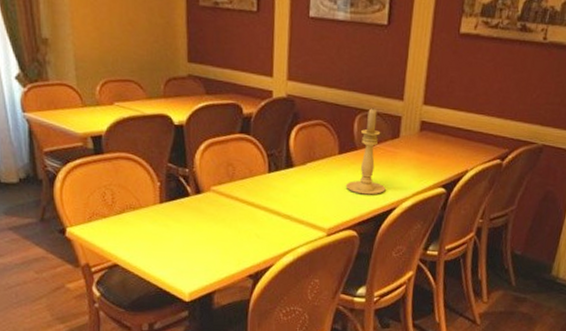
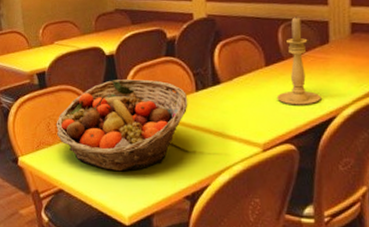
fruit basket: none [113,152,260,249] -> present [56,79,188,172]

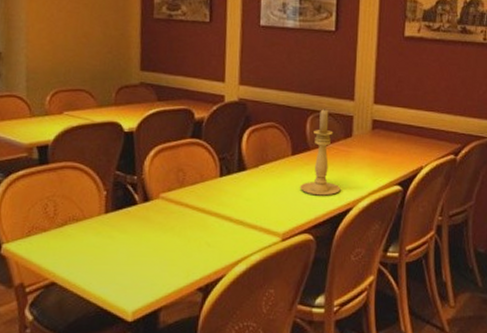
fruit basket: present [56,79,188,172] -> none [55,159,211,262]

